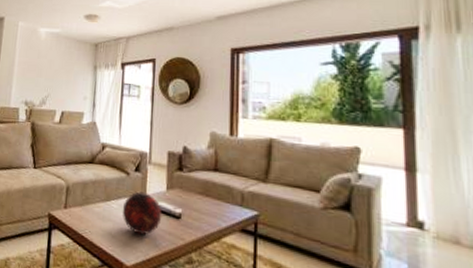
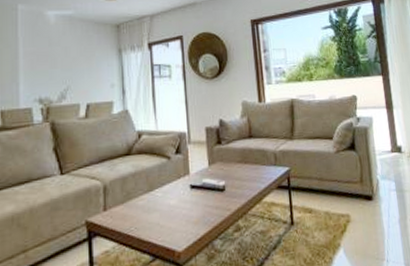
decorative orb: present [121,191,162,235] -> none [167,173,208,217]

